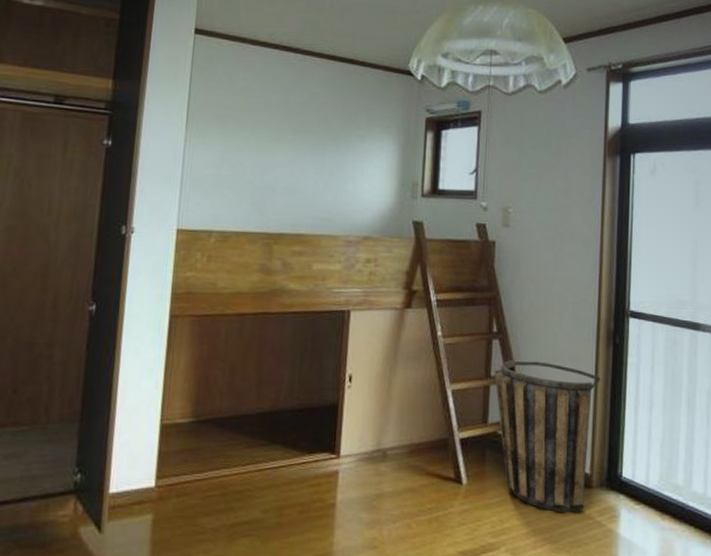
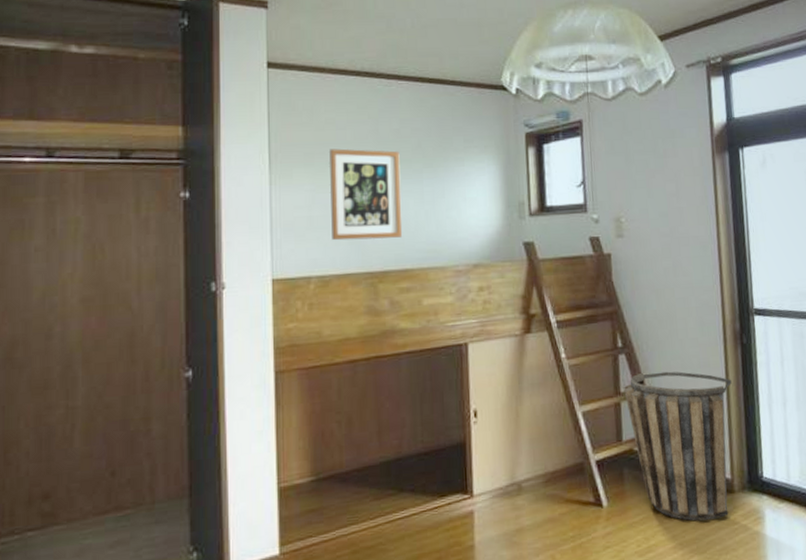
wall art: none [235,114,307,203] -> present [329,148,403,241]

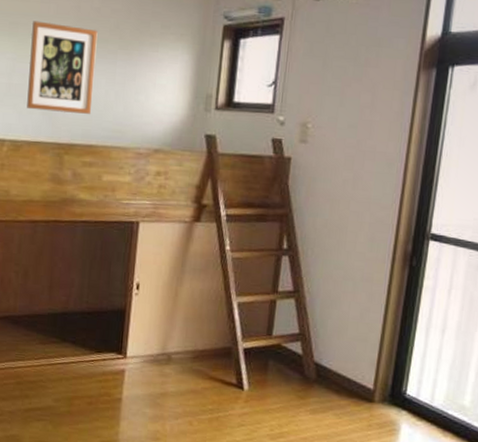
basket: present [624,371,732,521] -> none [281,276,392,422]

